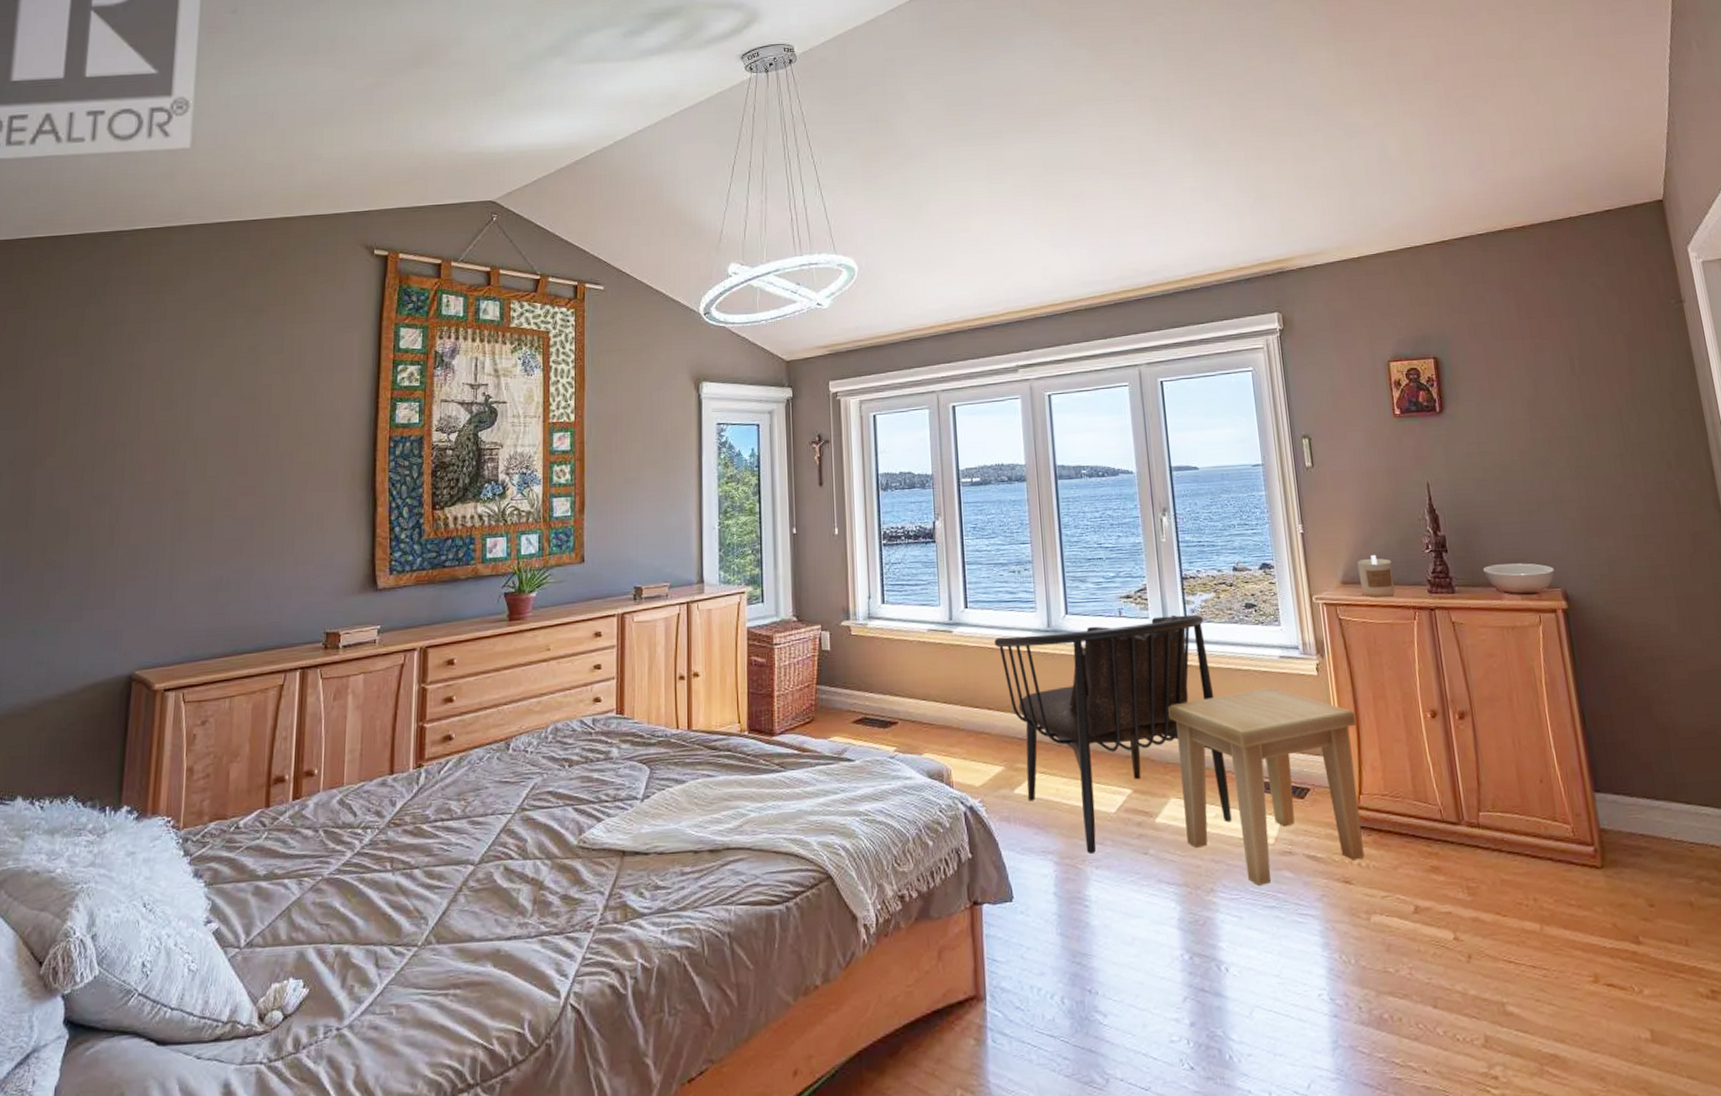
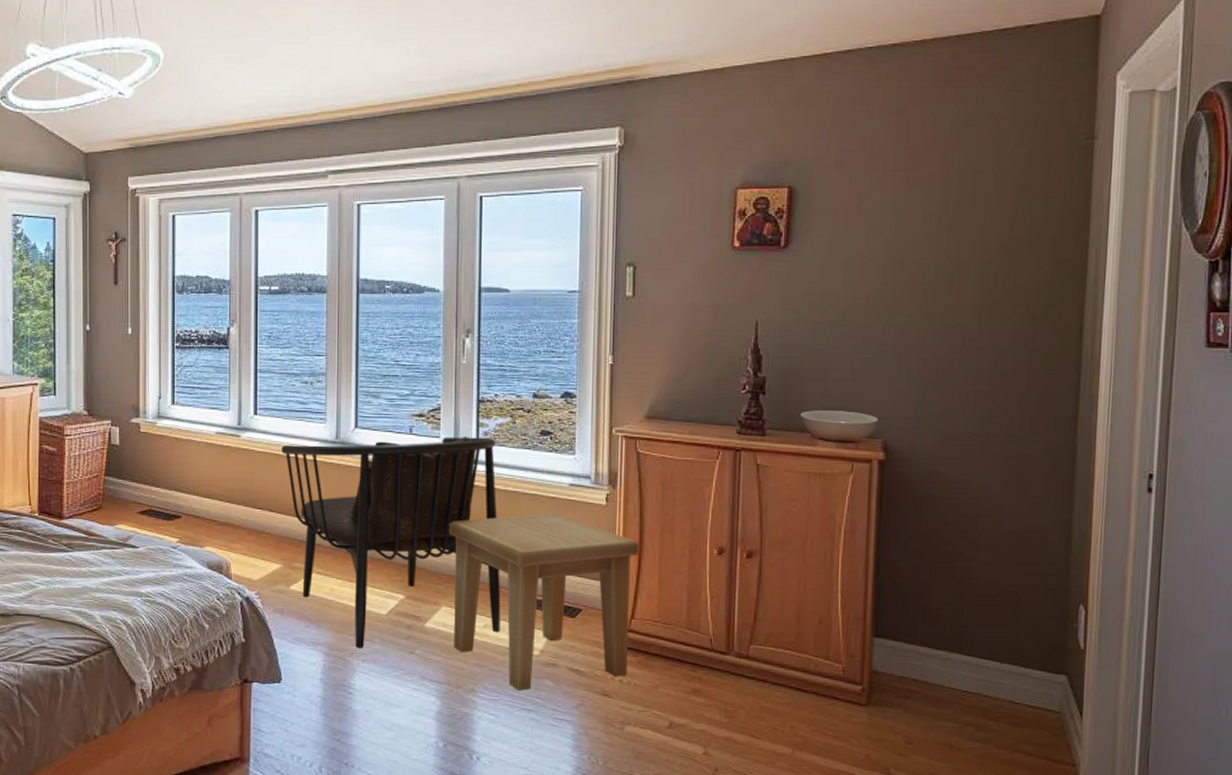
candle: present [1357,555,1396,598] -> none [665,392,703,434]

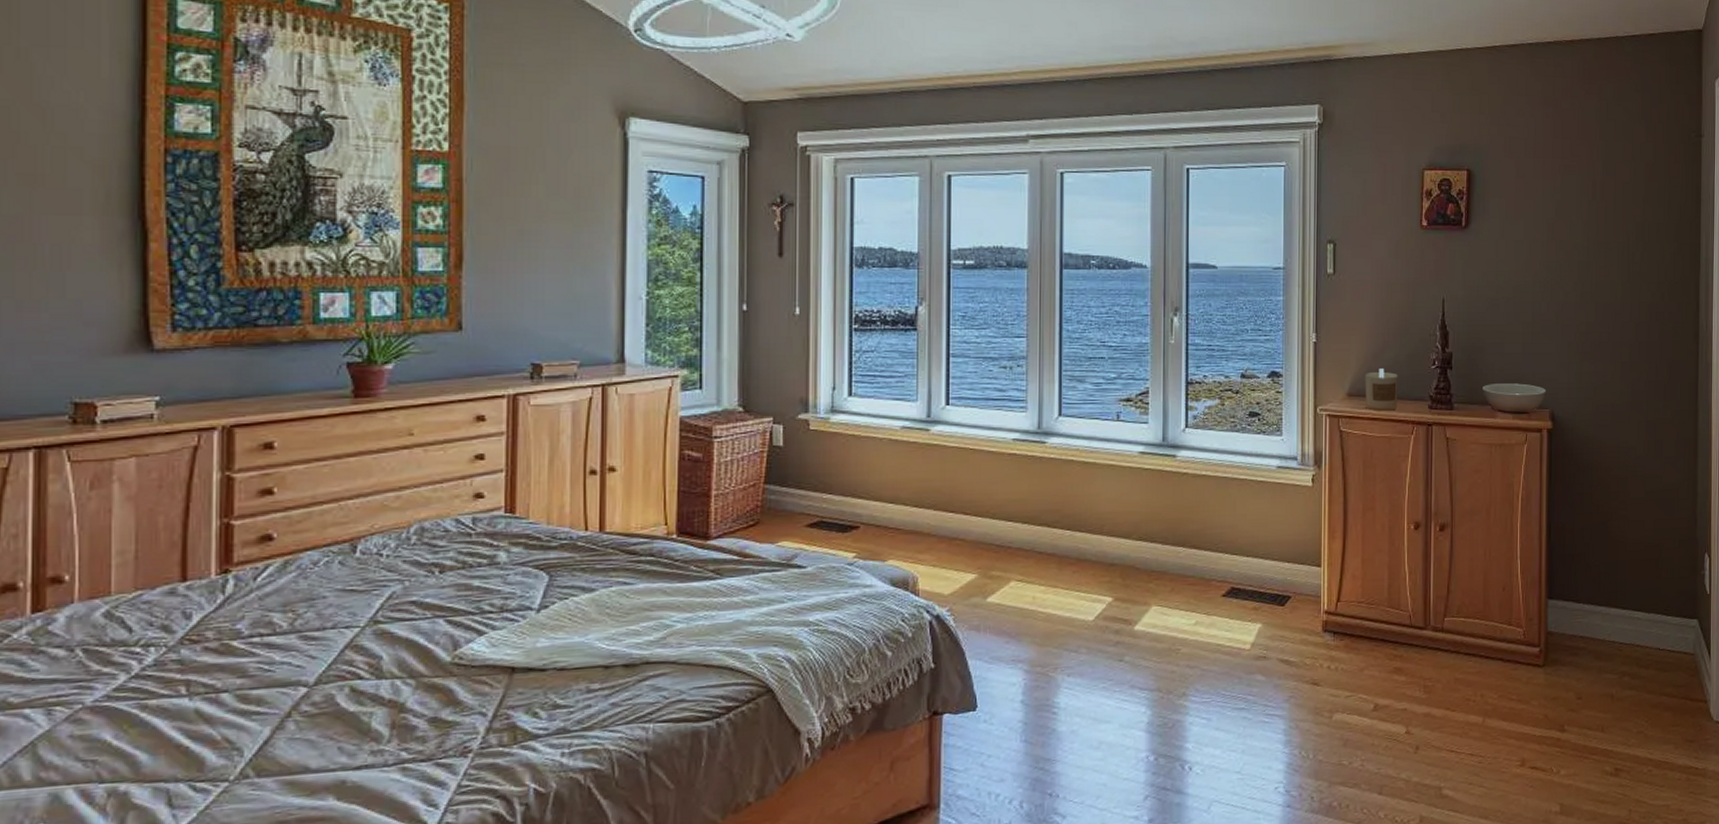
armchair: present [281,436,501,648] -> none [977,420,1212,661]
side table: present [449,513,639,691] -> none [1159,498,1343,689]
candle: none [665,392,703,434] -> present [1365,369,1398,411]

